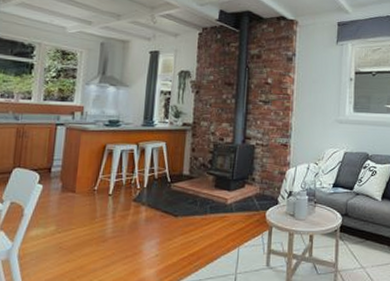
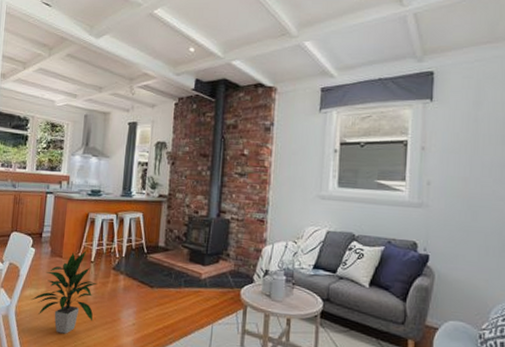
indoor plant: none [37,183,116,273] -> present [30,250,98,334]

